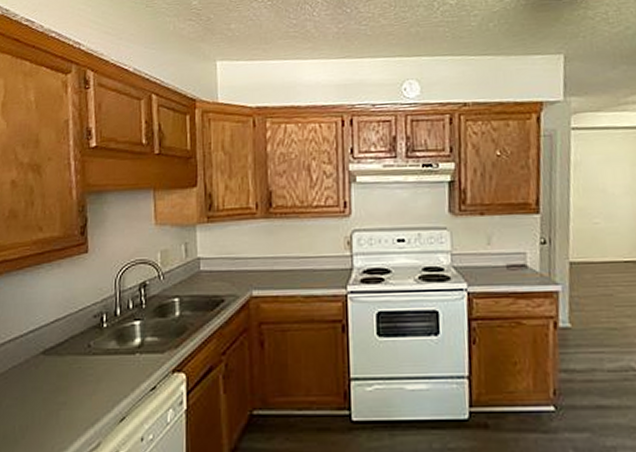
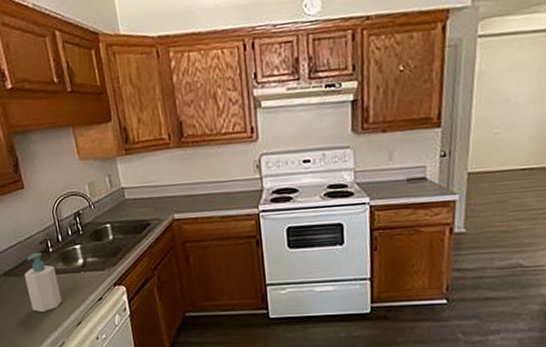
soap bottle: none [67,327,107,403] -> present [24,252,62,313]

